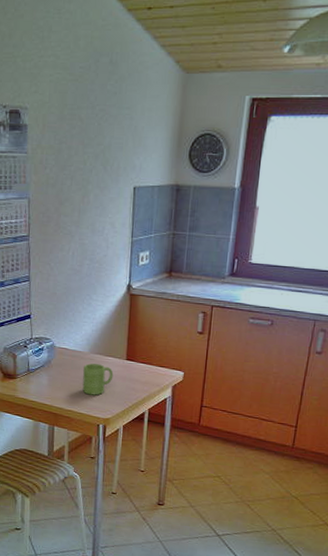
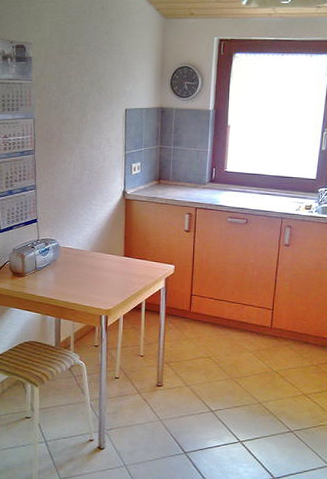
mug: present [82,363,114,396] -> none [85,261,113,289]

